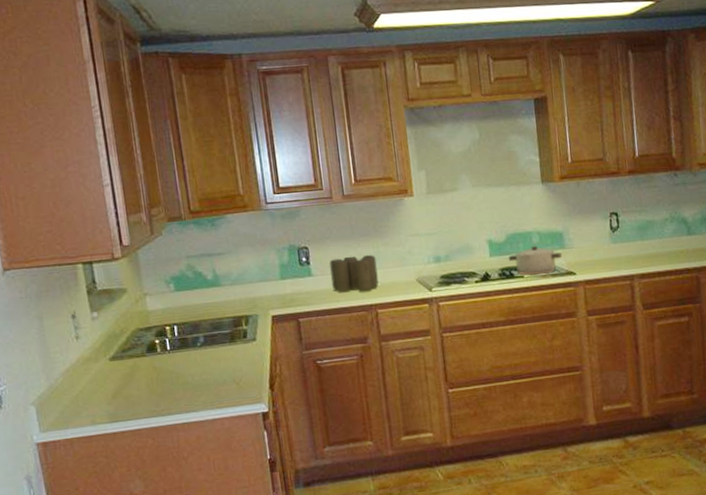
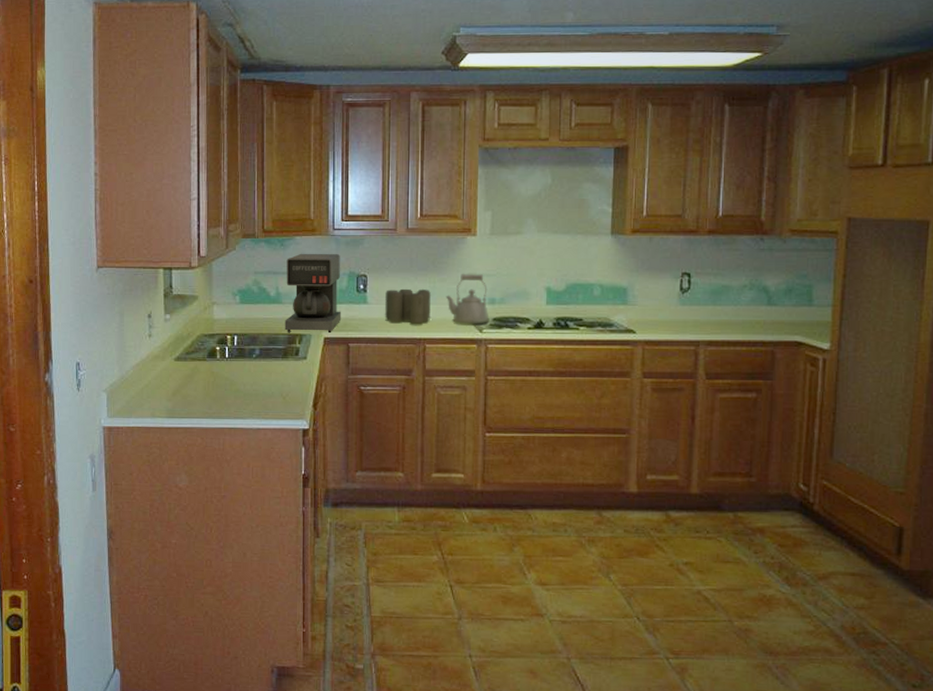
coffee maker: none [220,228,288,315] -> present [284,253,342,334]
kettle: none [391,234,438,287] -> present [445,274,490,327]
cooking pot: present [508,245,563,276] -> none [565,298,624,328]

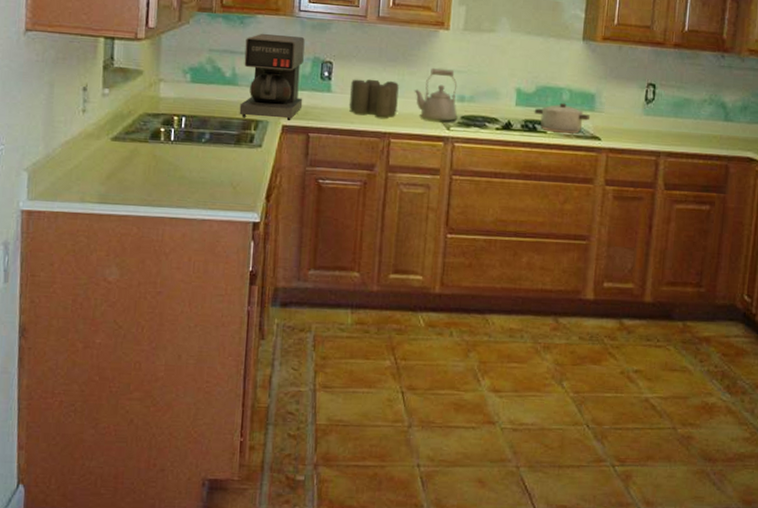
cooking pot: none [565,298,624,328] -> present [534,102,591,134]

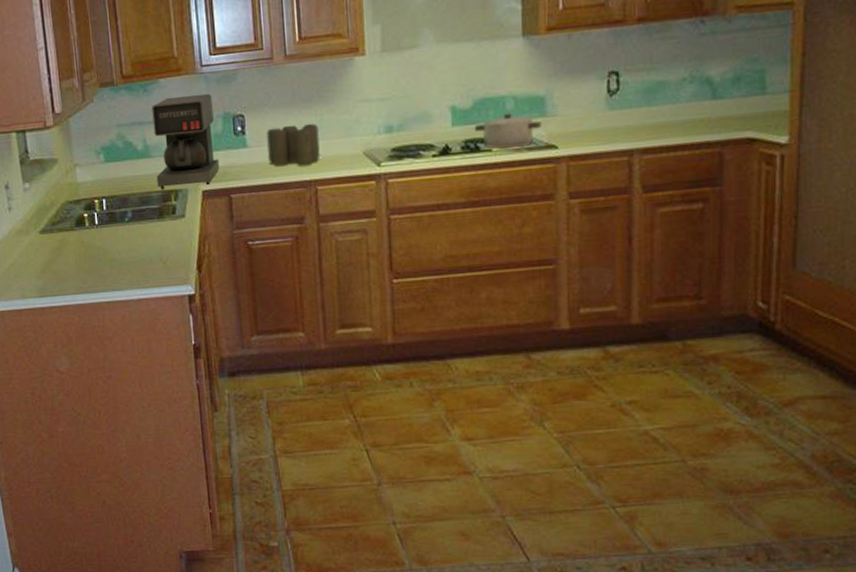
kettle: present [414,68,458,124] -> none [335,99,388,161]

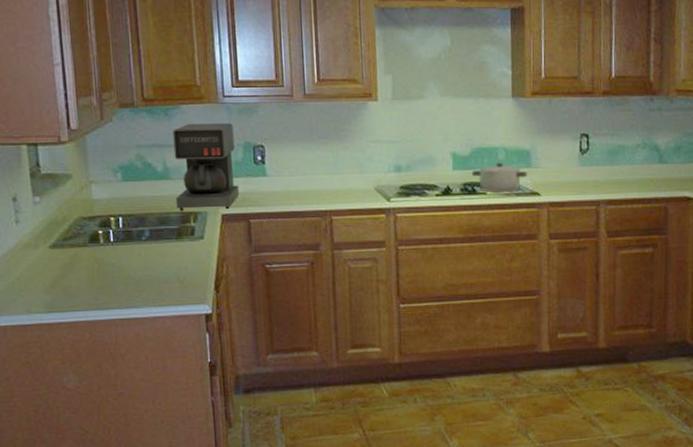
canister: present [267,124,320,168] -> none [286,159,335,198]

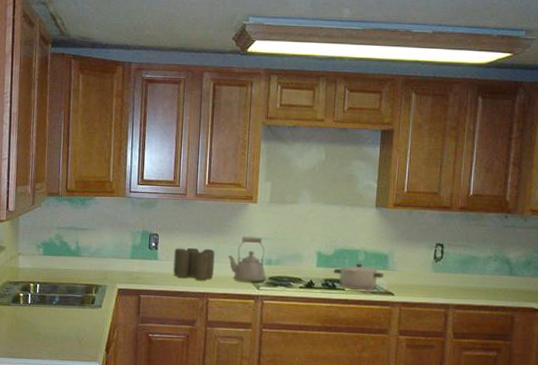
coffee maker: present [172,123,240,210] -> none [82,212,135,285]
canister: none [286,159,335,198] -> present [173,248,215,282]
kettle: none [350,141,397,196] -> present [228,237,266,284]

